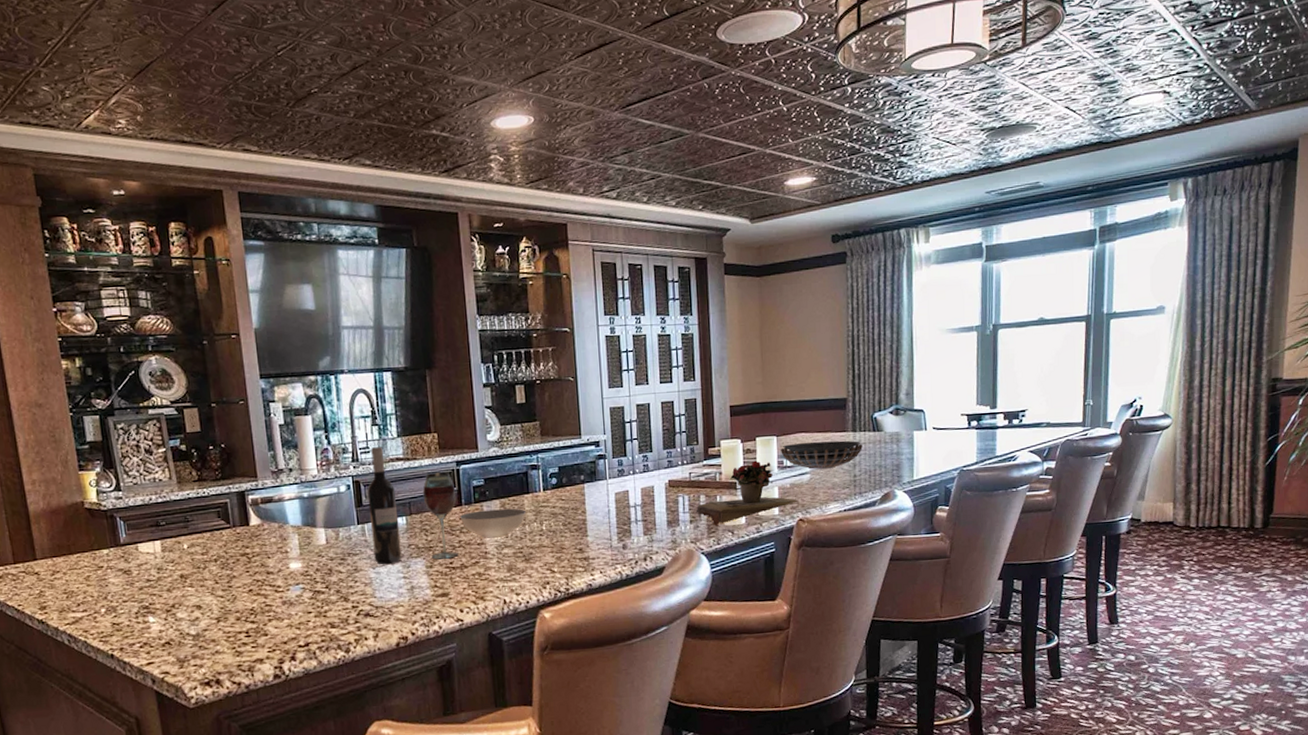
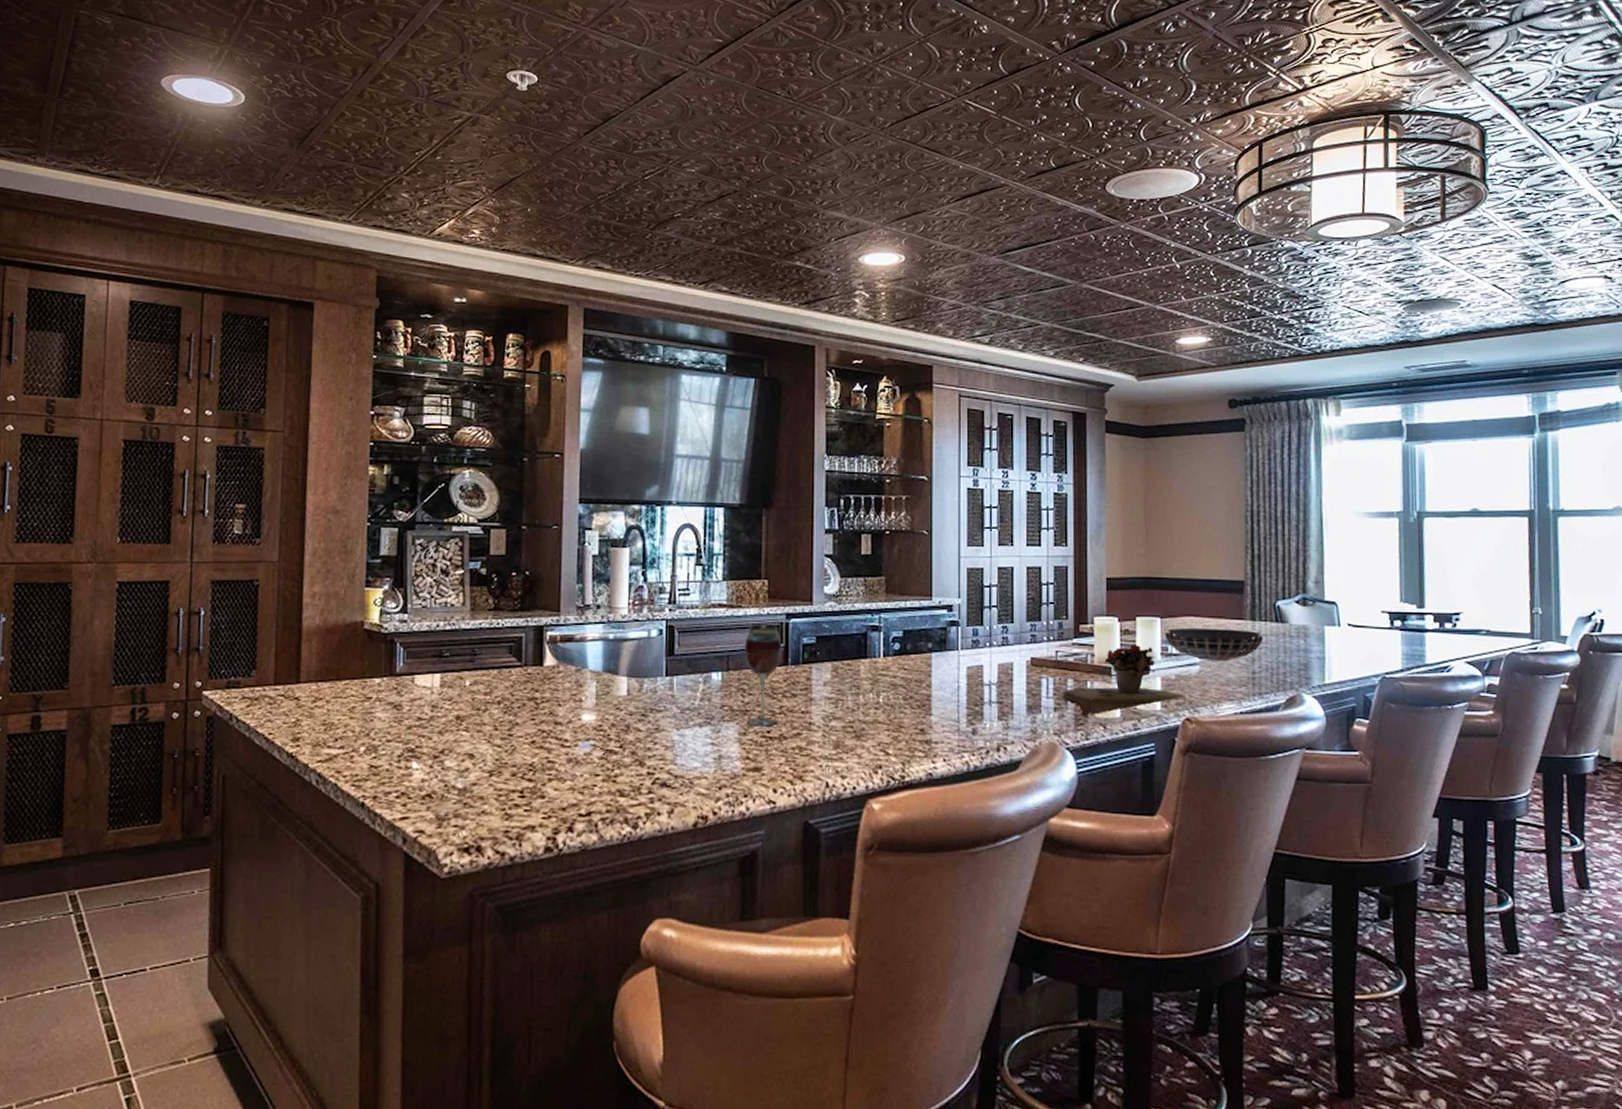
wine bottle: present [367,447,402,564] -> none [680,589,714,725]
bowl: present [460,508,526,539] -> none [785,673,861,707]

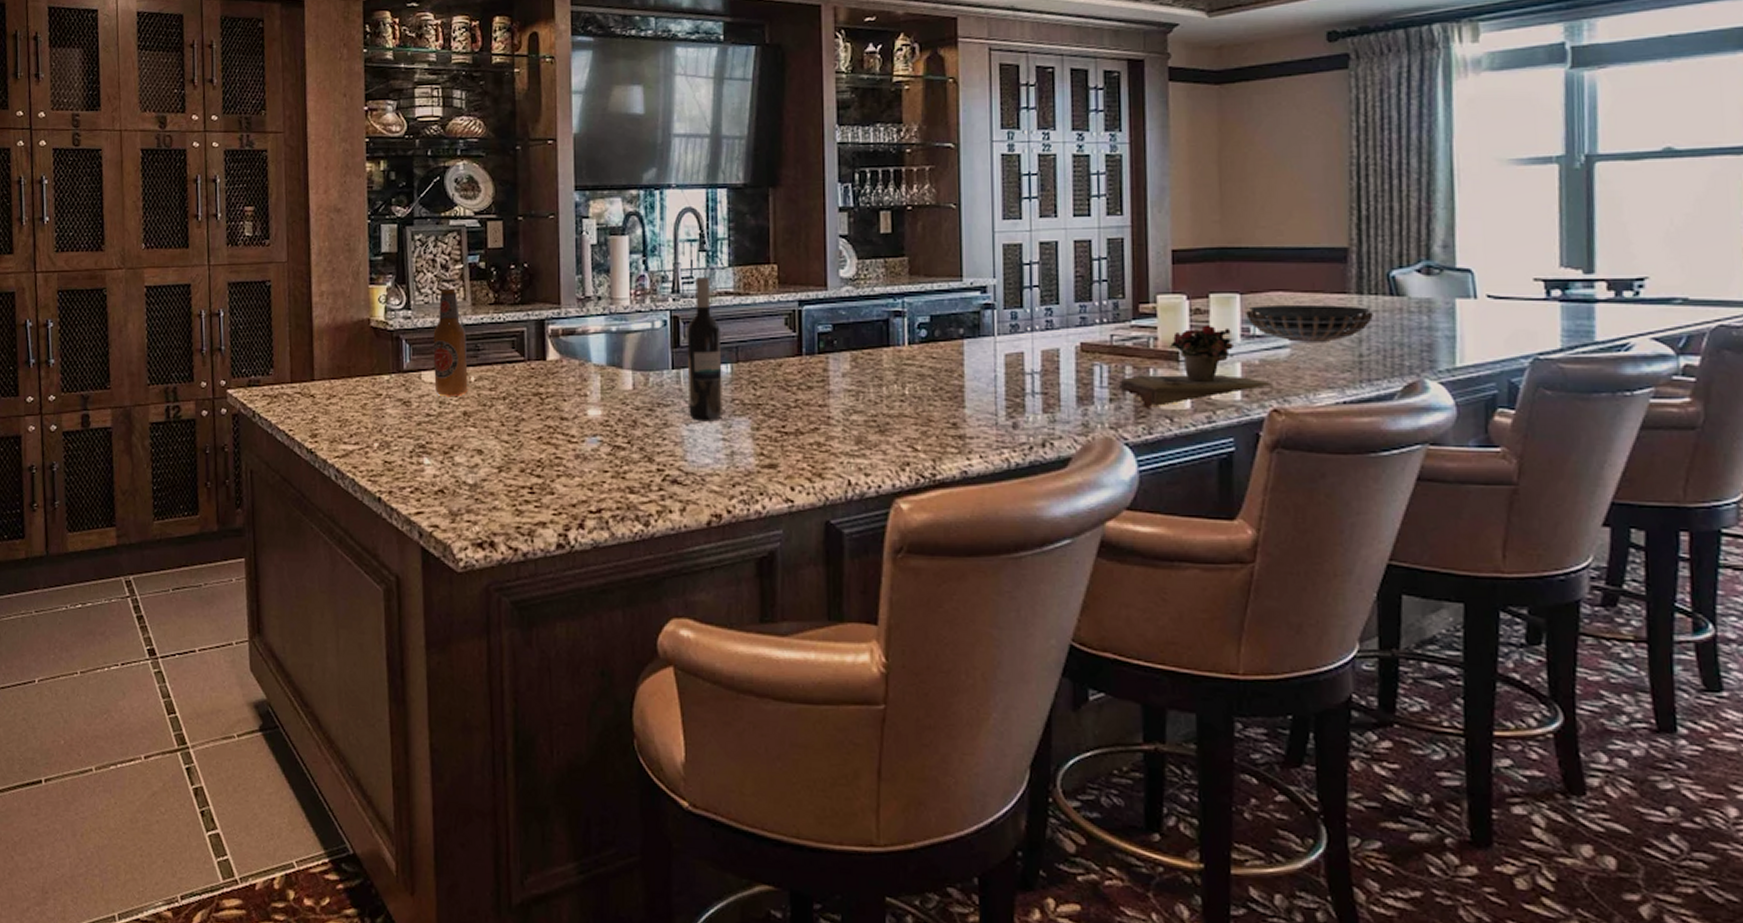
beer bottle: none [427,583,464,700] -> present [433,278,468,396]
wine bottle: none [680,589,714,725] -> present [687,277,722,420]
wineglass: present [744,625,783,726] -> none [754,313,796,421]

